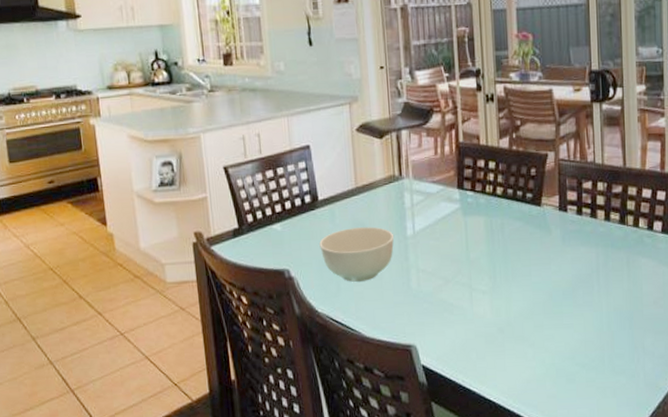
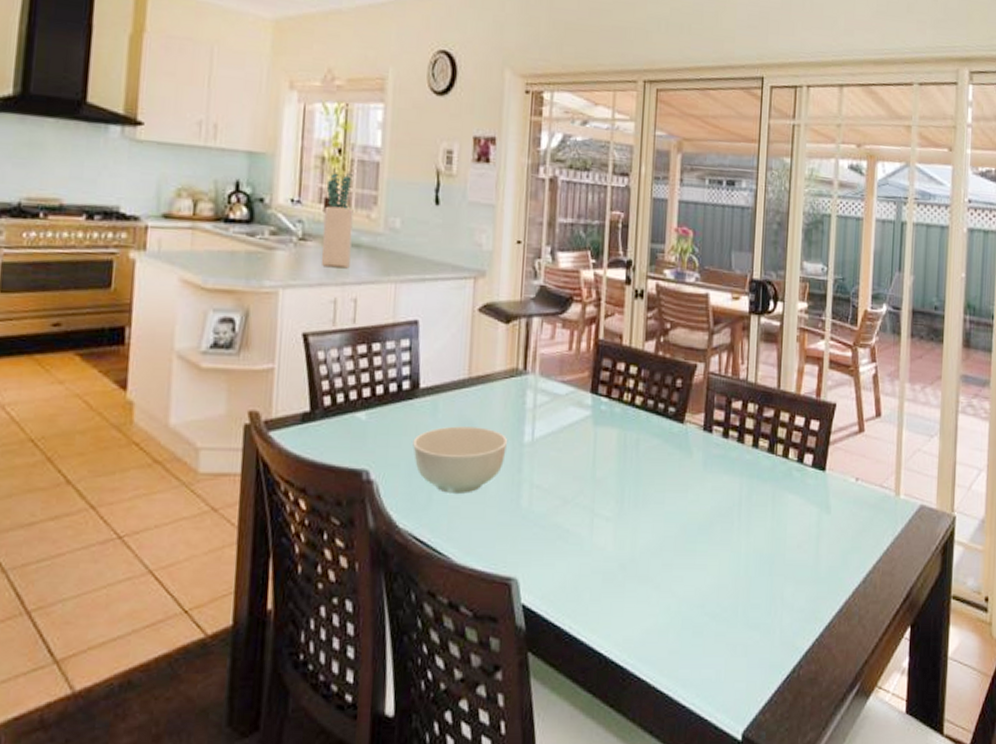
vase: none [223,28,250,111] -> present [321,168,354,269]

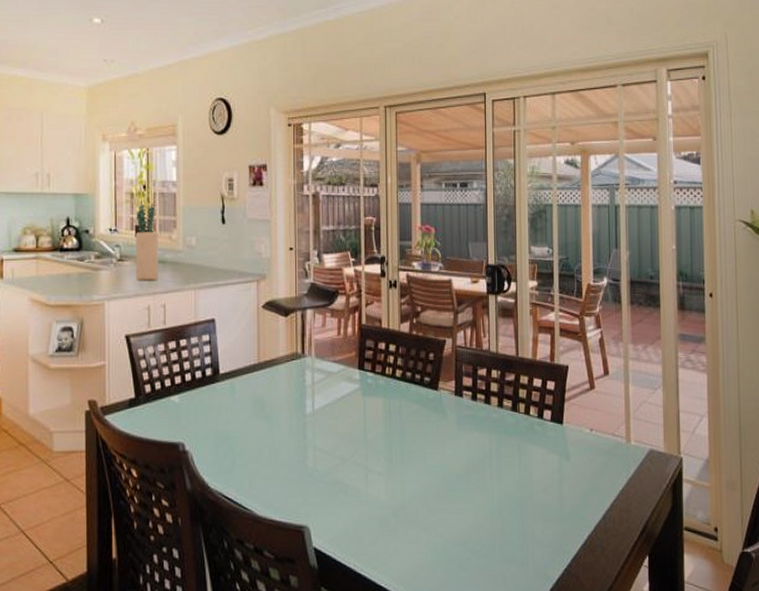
bowl: present [413,426,508,494] -> none [217,403,293,458]

